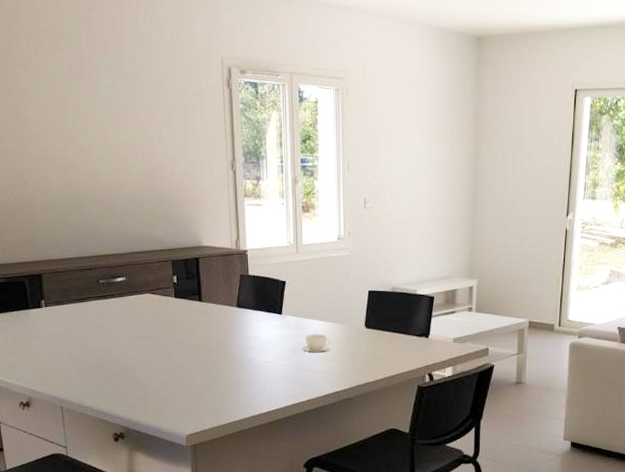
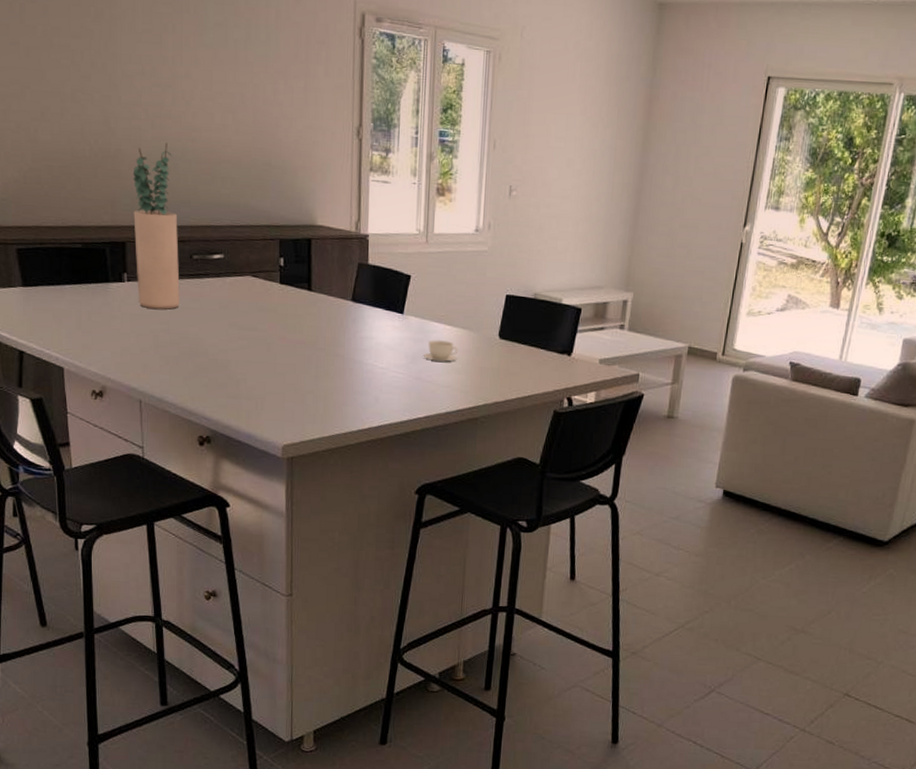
vase: none [45,188,90,328] -> present [133,142,180,310]

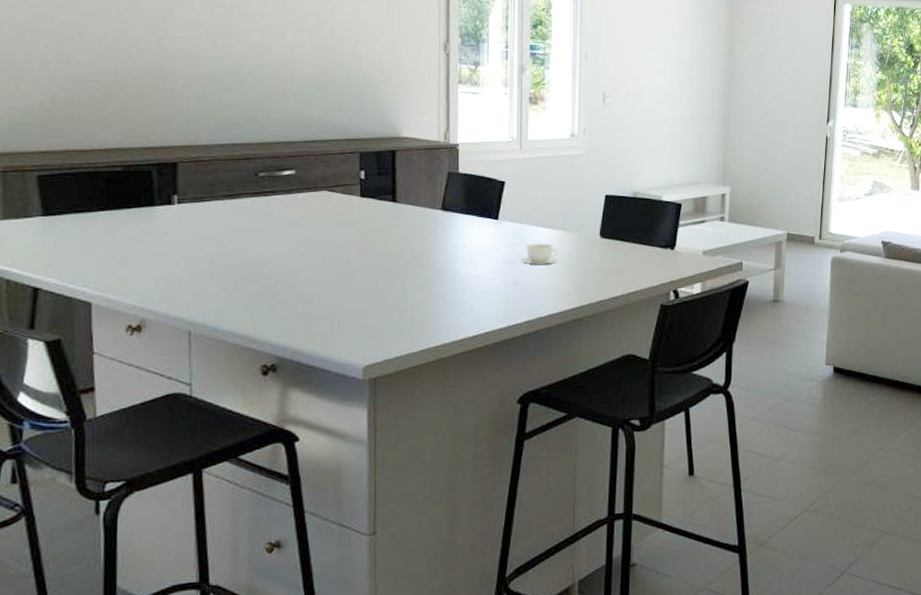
vase: present [133,142,180,310] -> none [188,61,243,231]

